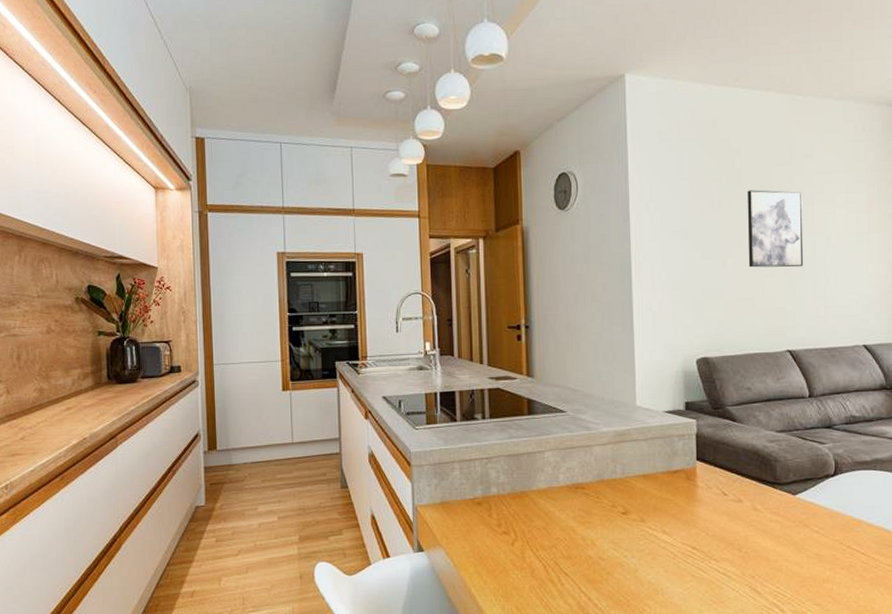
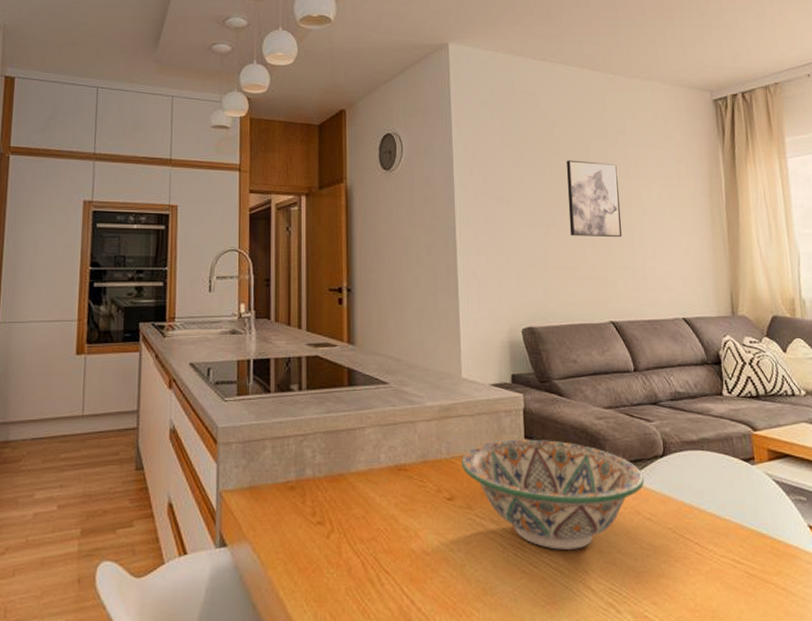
decorative bowl: none [635,460,814,557] -> present [461,439,645,550]

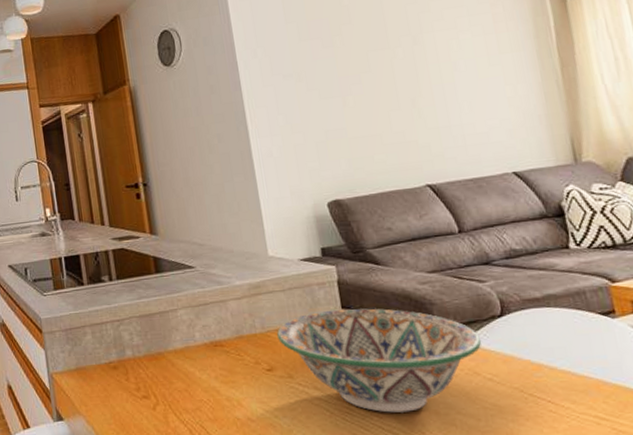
wall art: present [566,160,622,238] -> none [358,20,431,103]

